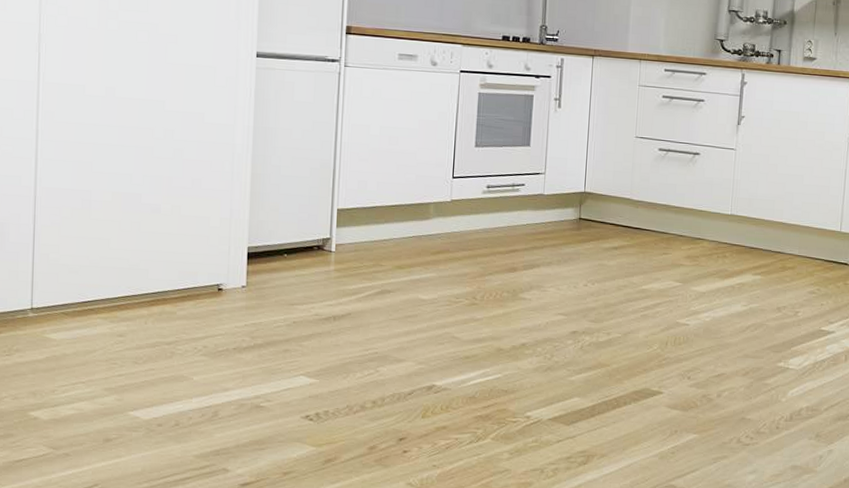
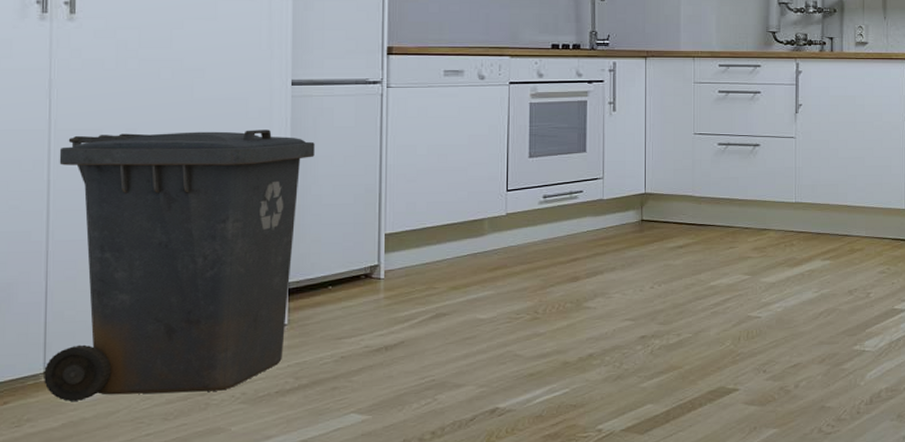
recycling bin: none [31,89,276,342] -> present [44,129,315,402]

